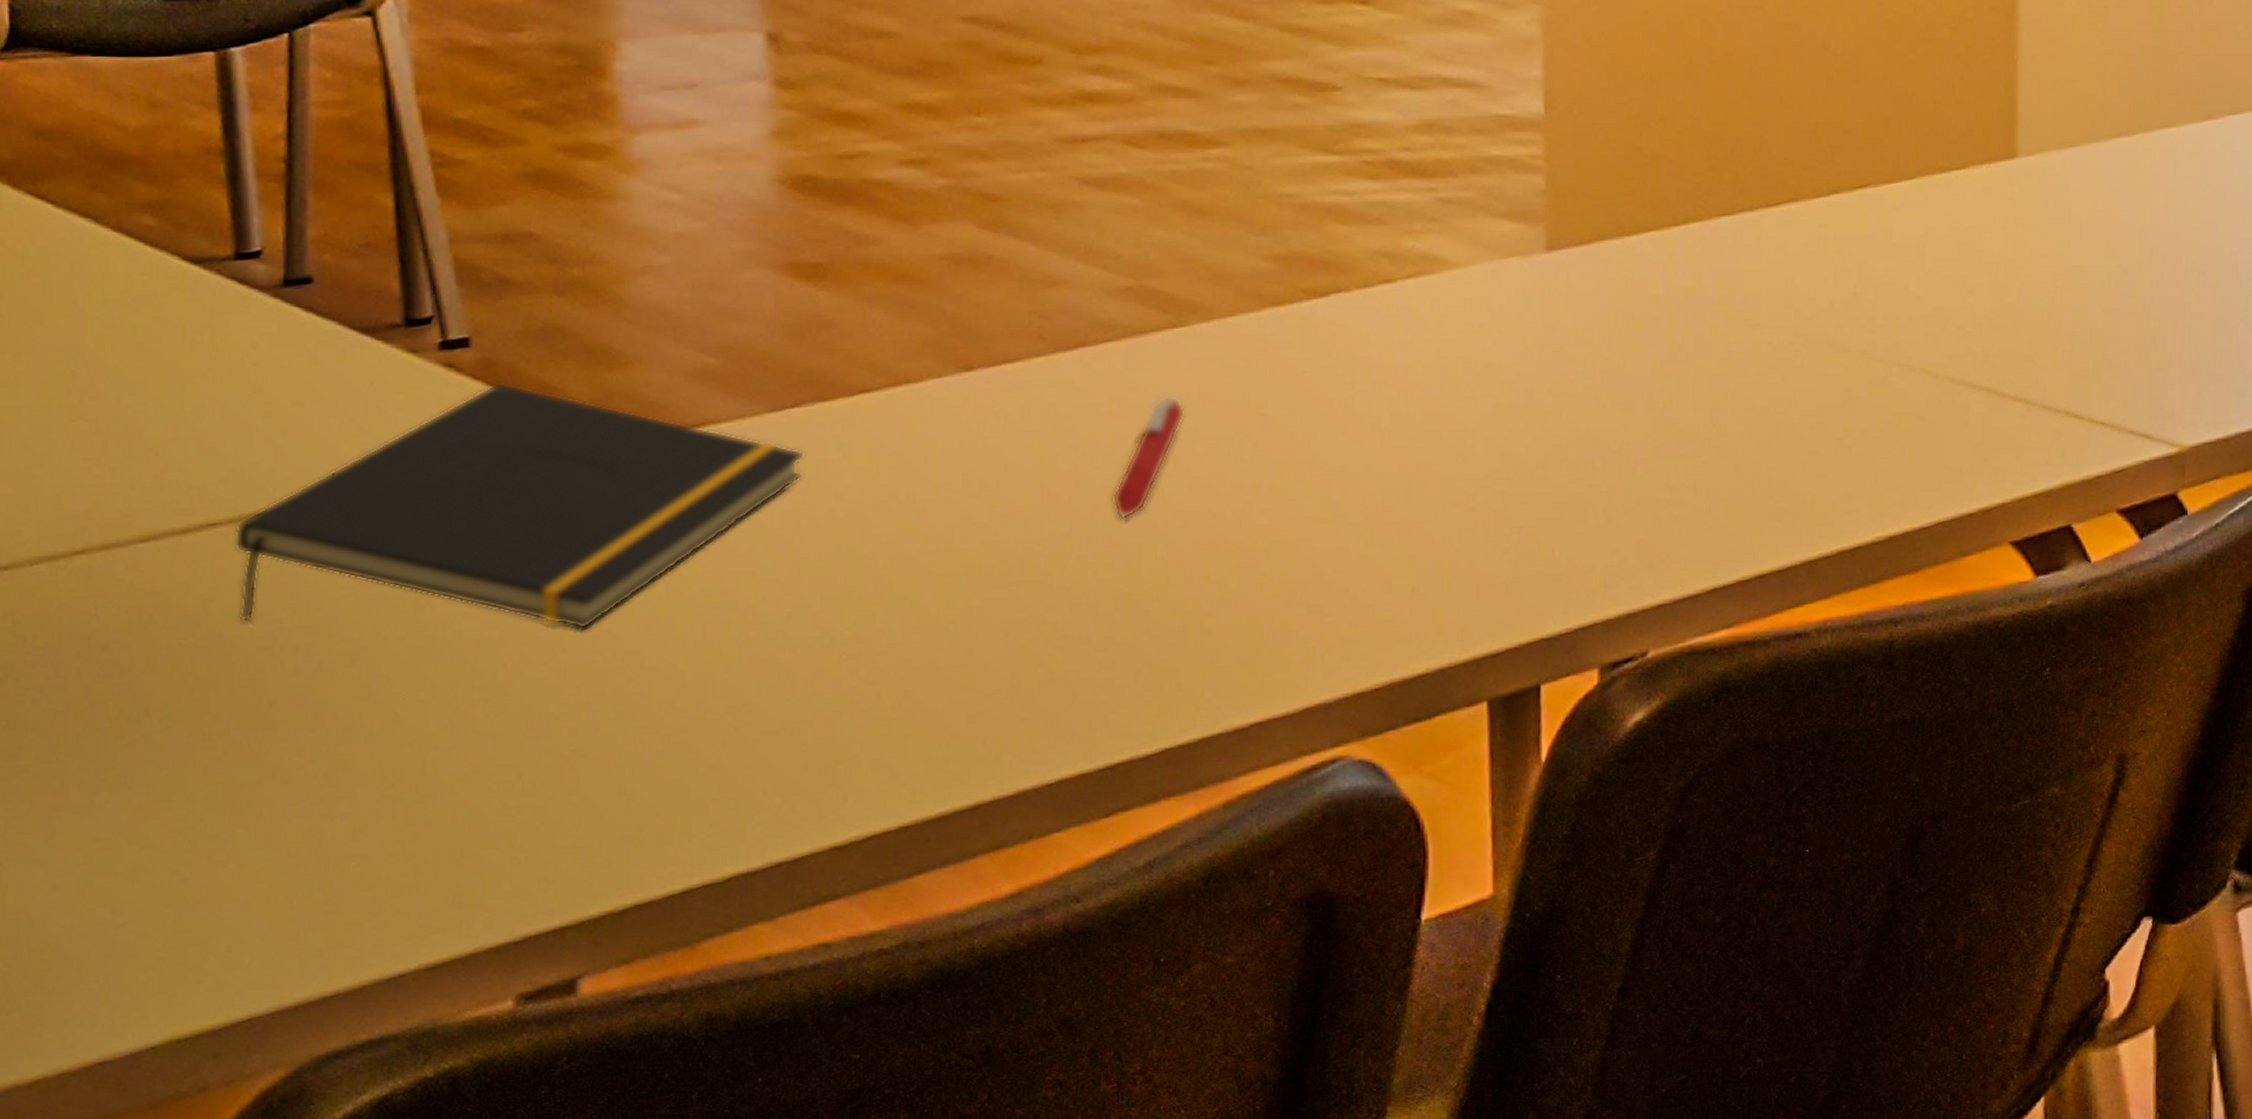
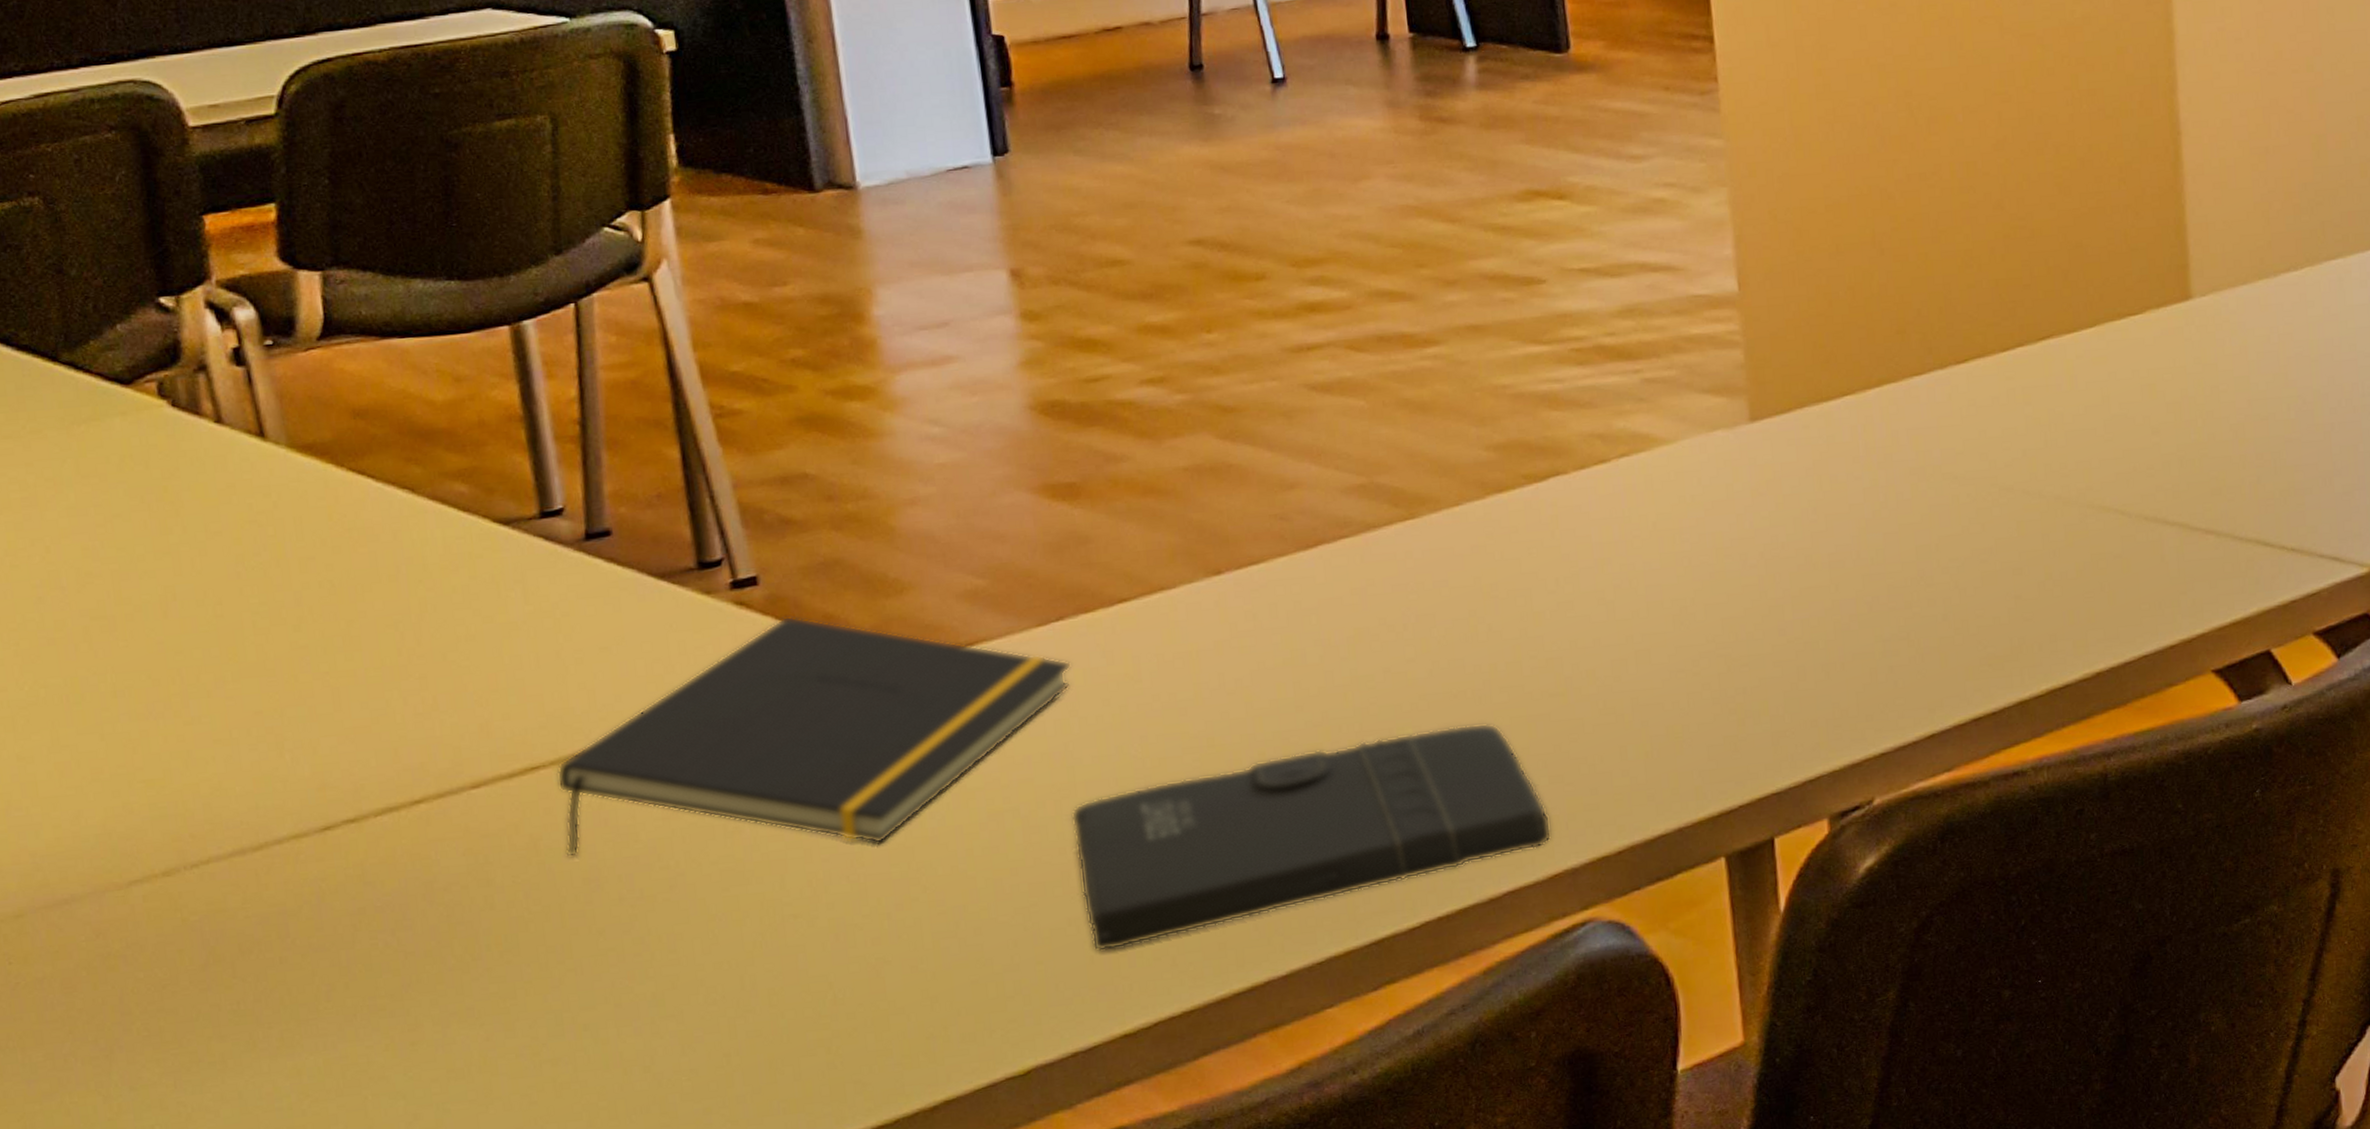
notepad: none [793,545,1306,759] -> present [1071,723,1552,952]
pen: present [1112,396,1186,520] -> none [1359,585,1422,707]

